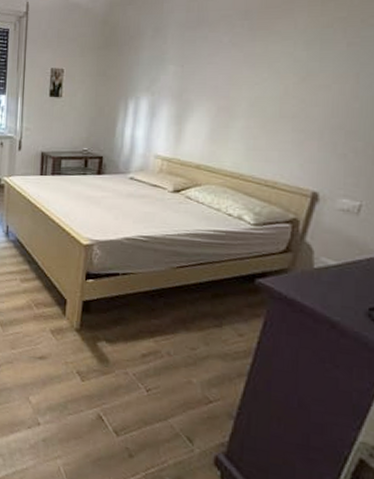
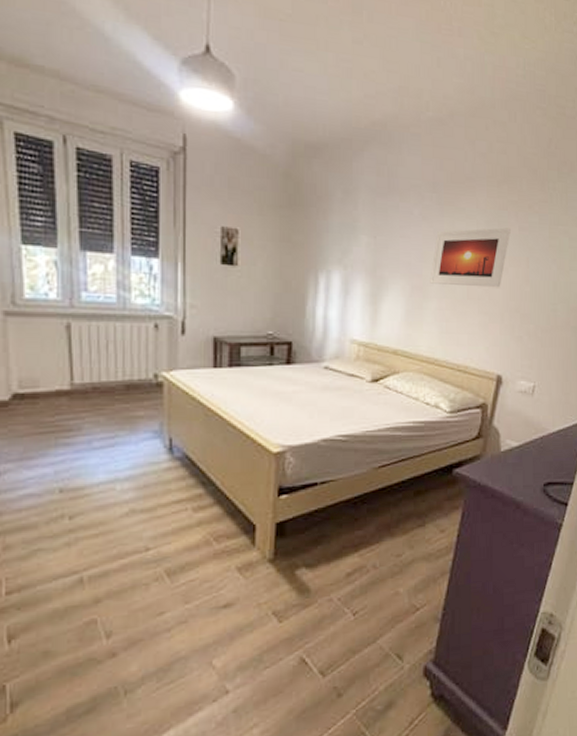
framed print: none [237,45,336,106] -> present [430,227,511,288]

